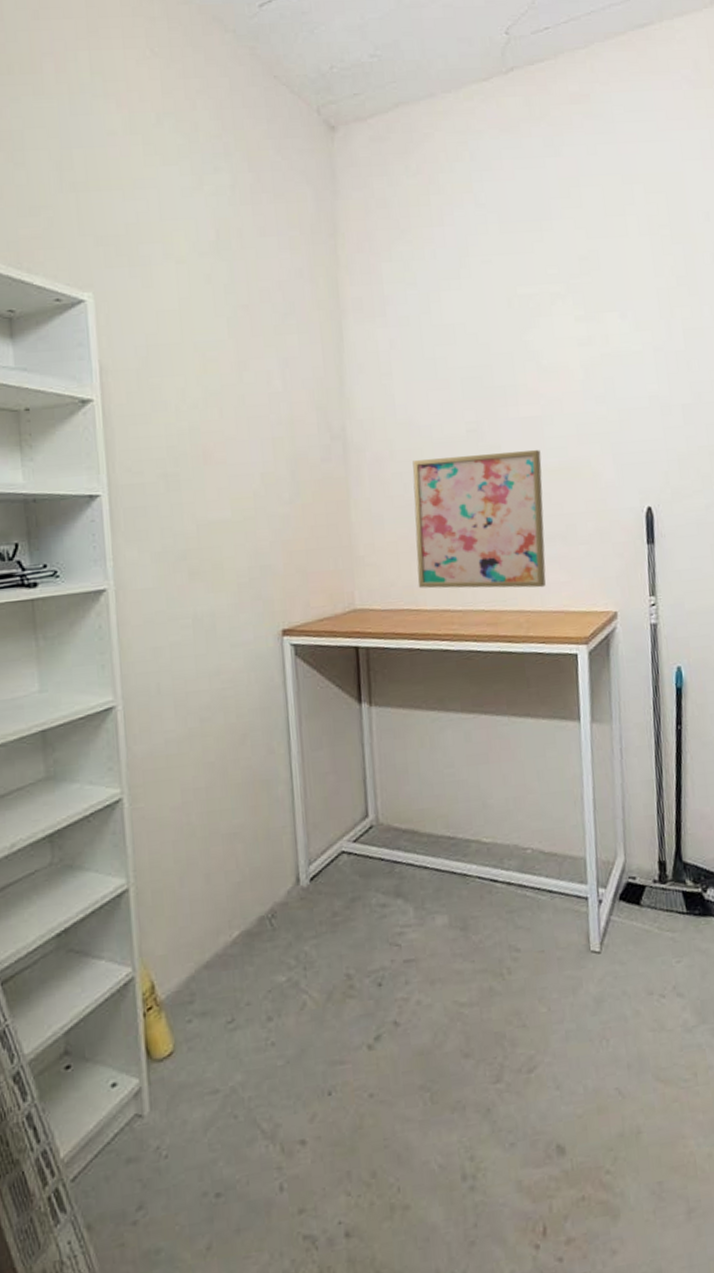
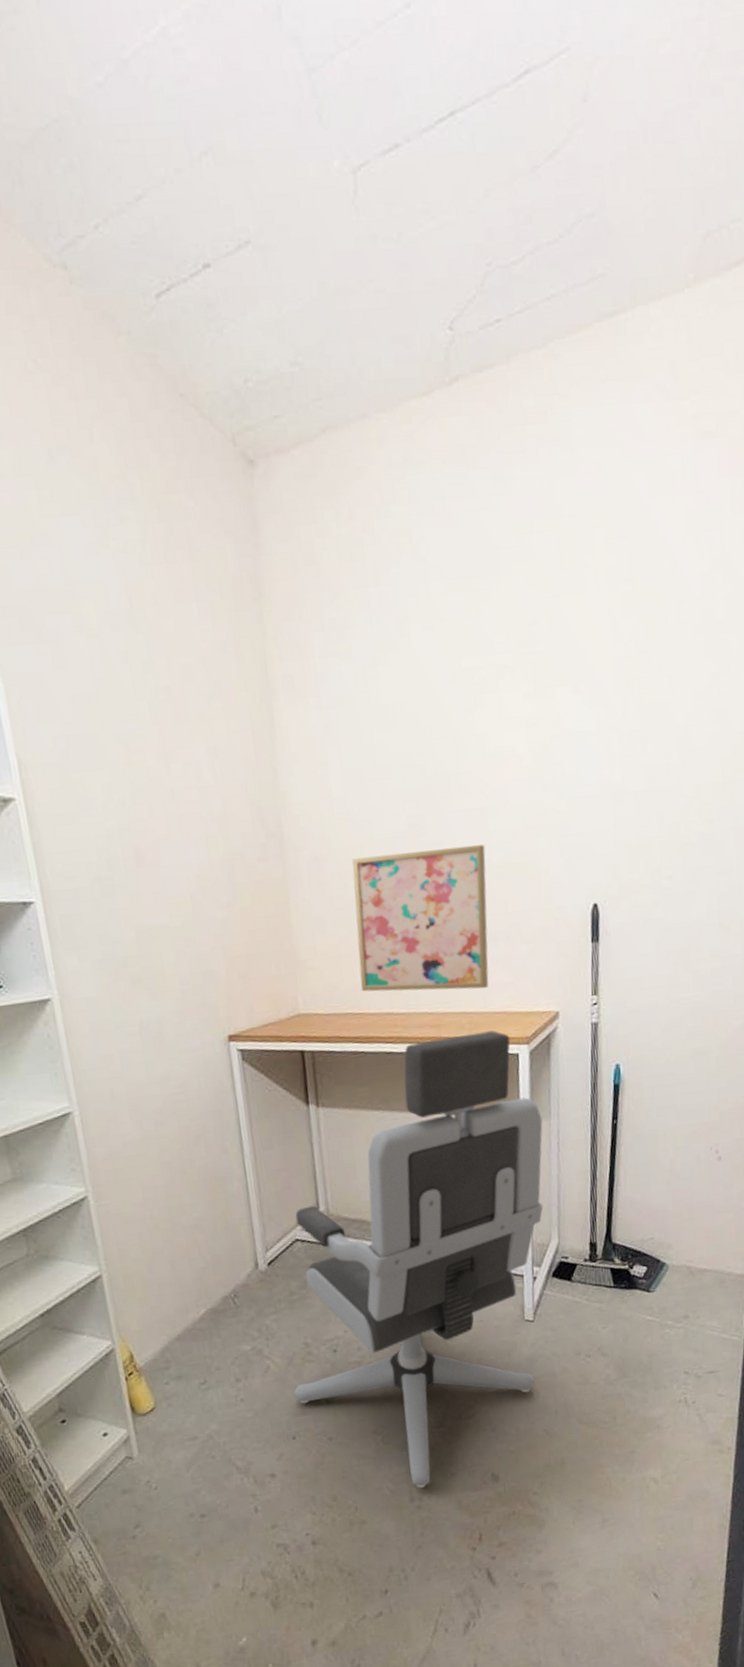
office chair: none [332,629,608,1163] -> present [294,1030,544,1488]

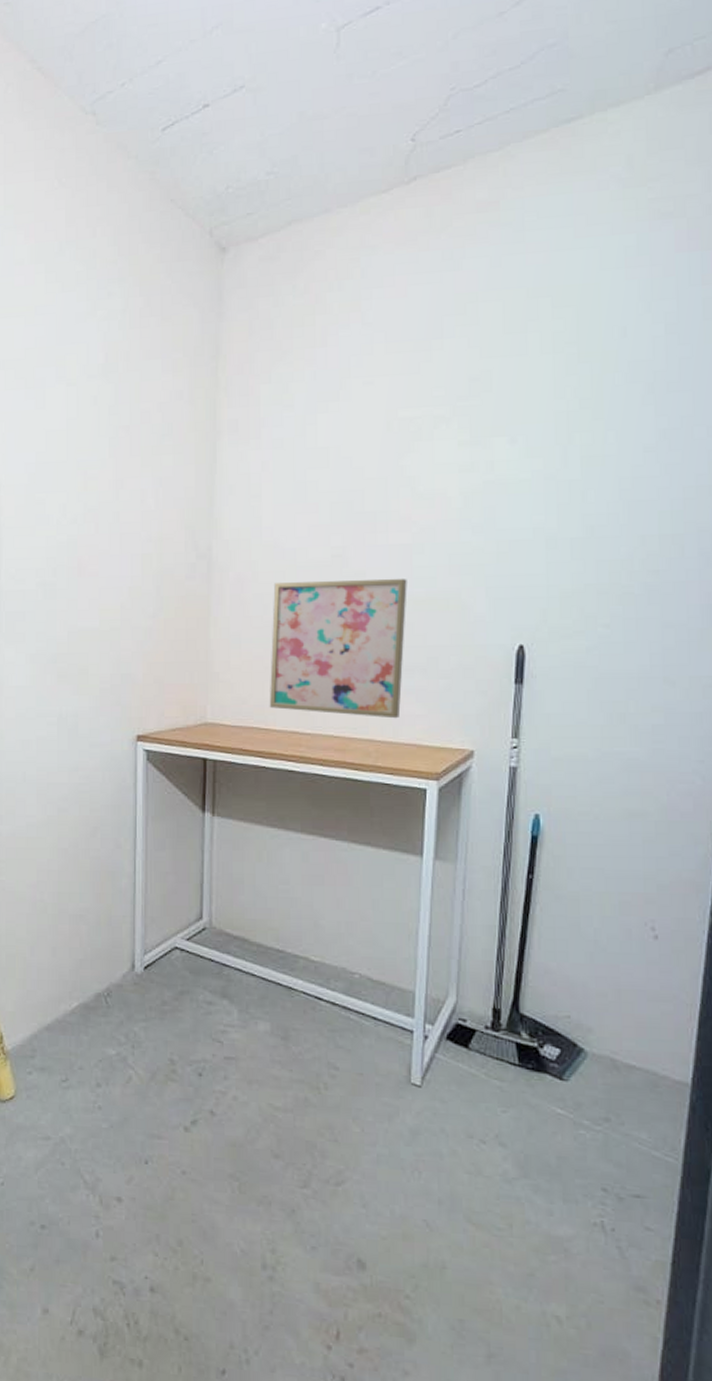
office chair: present [294,1030,544,1488] -> none [153,762,448,1255]

